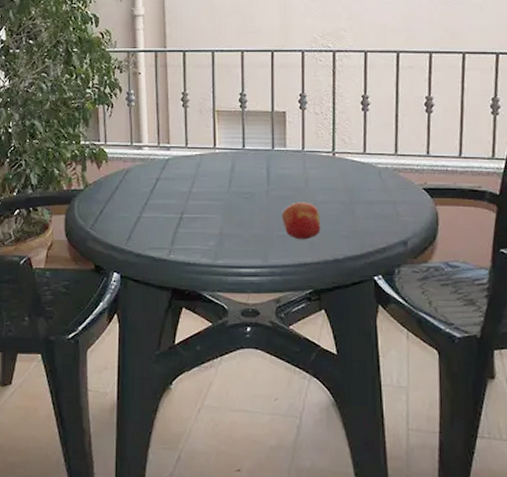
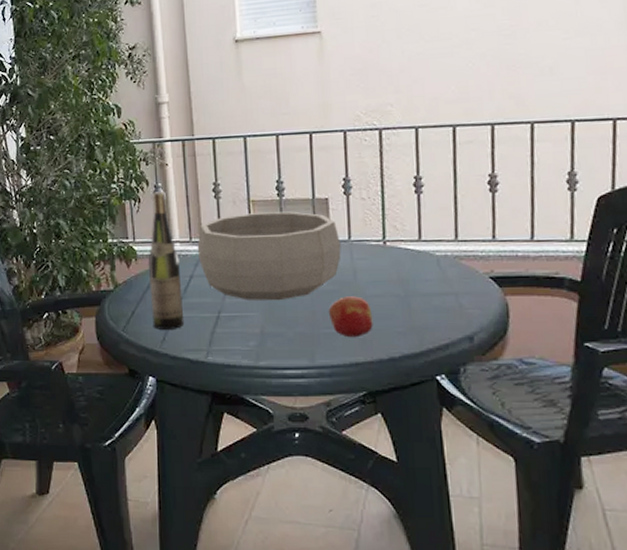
wine bottle: none [117,98,150,228] -> present [148,191,185,330]
decorative bowl: none [164,122,295,205] -> present [197,211,341,301]

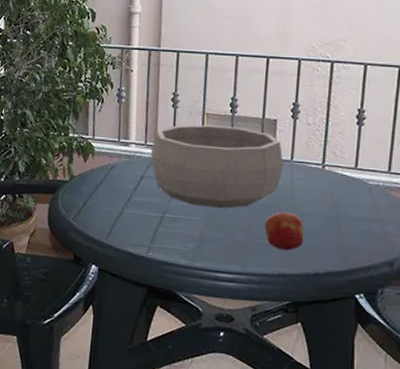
wine bottle: present [148,191,185,330] -> none [101,95,133,224]

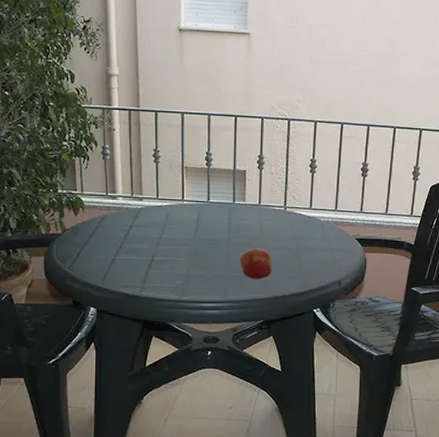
decorative bowl: present [150,125,284,209] -> none [137,177,253,249]

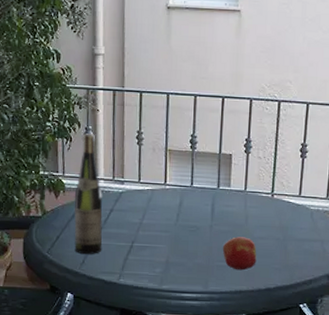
wine bottle: none [94,152,123,269] -> present [74,133,103,254]

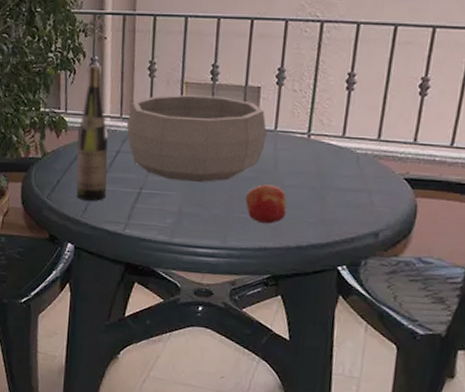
decorative bowl: none [118,160,238,237] -> present [126,95,267,183]

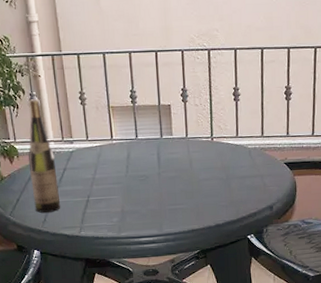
decorative bowl: present [126,95,267,183] -> none [68,115,181,187]
apple: present [245,184,287,225] -> none [171,180,204,212]

